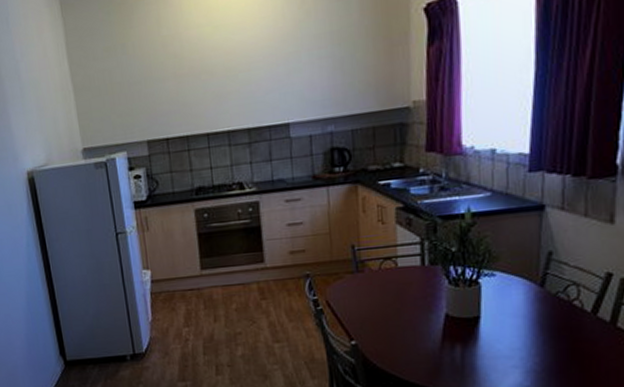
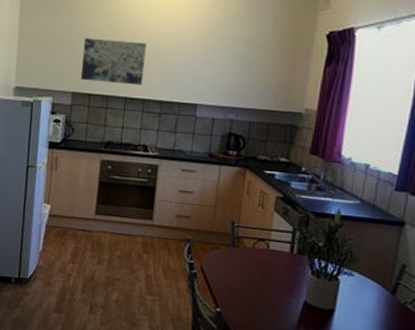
wall art: none [147,66,223,125] -> present [81,37,147,86]

